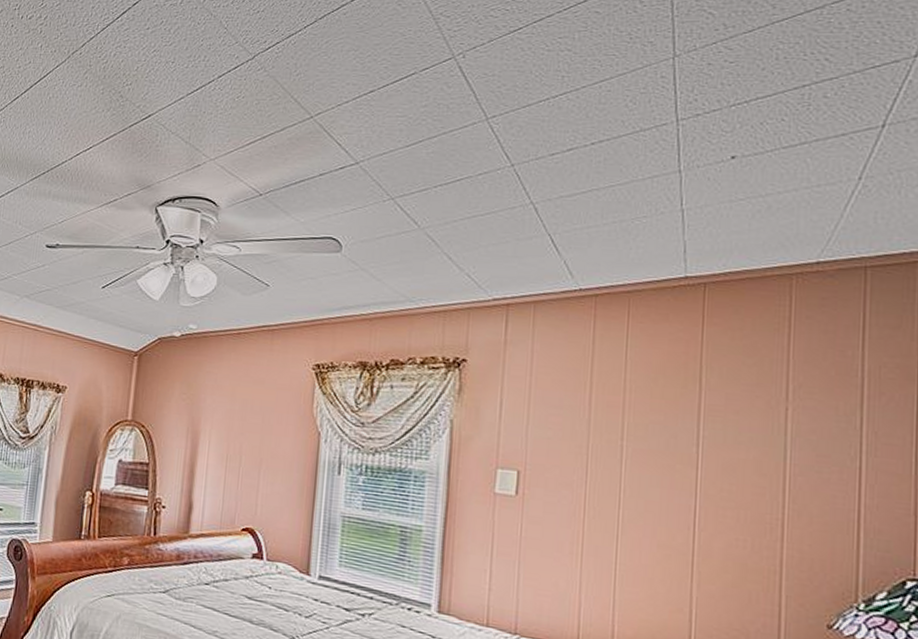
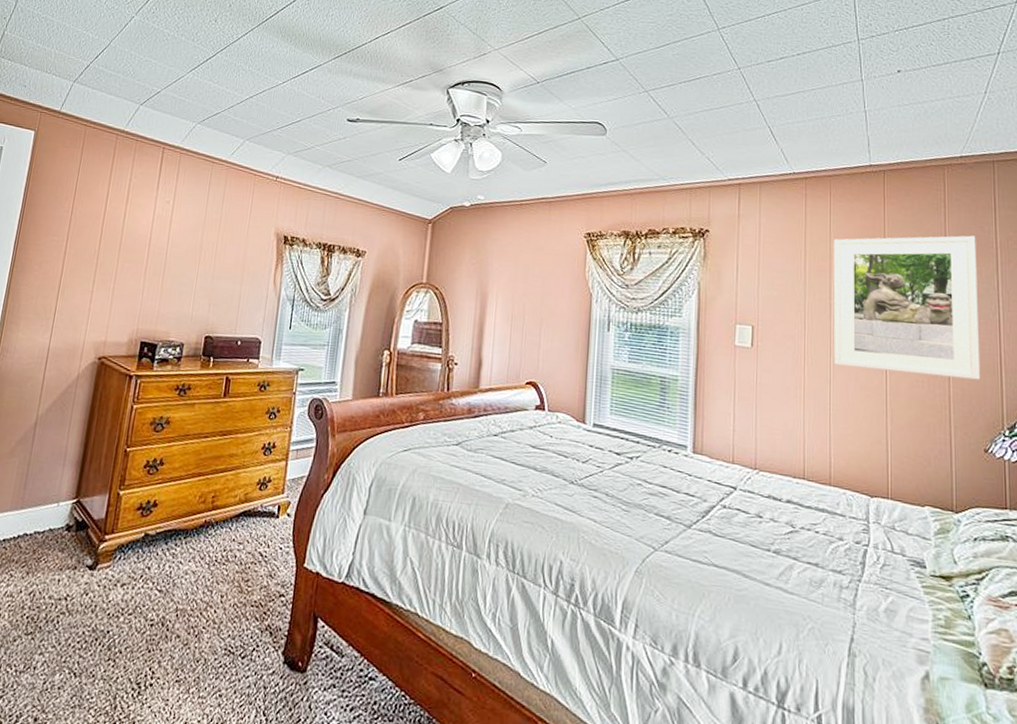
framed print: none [623,362,833,541] -> present [833,235,981,380]

